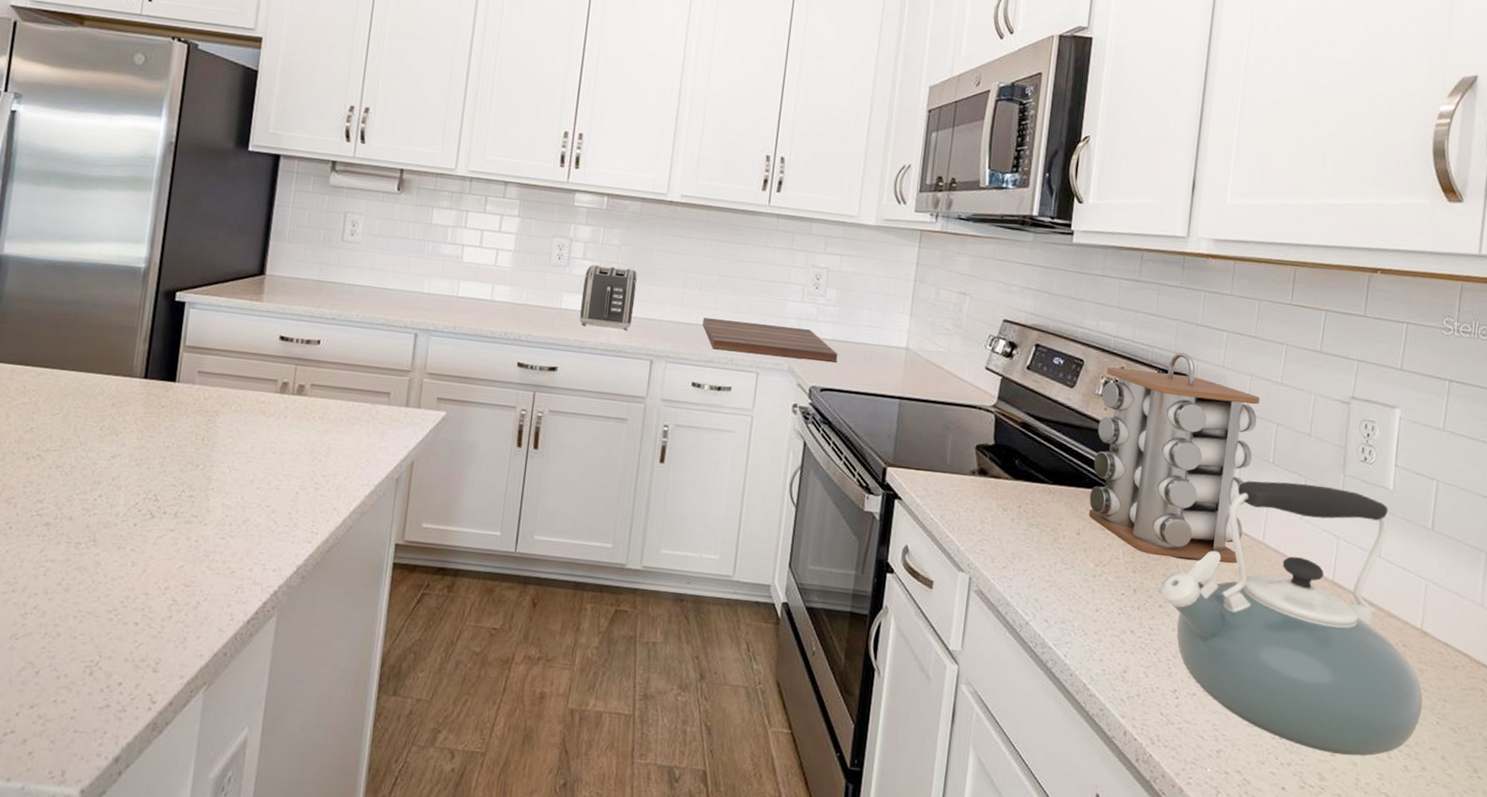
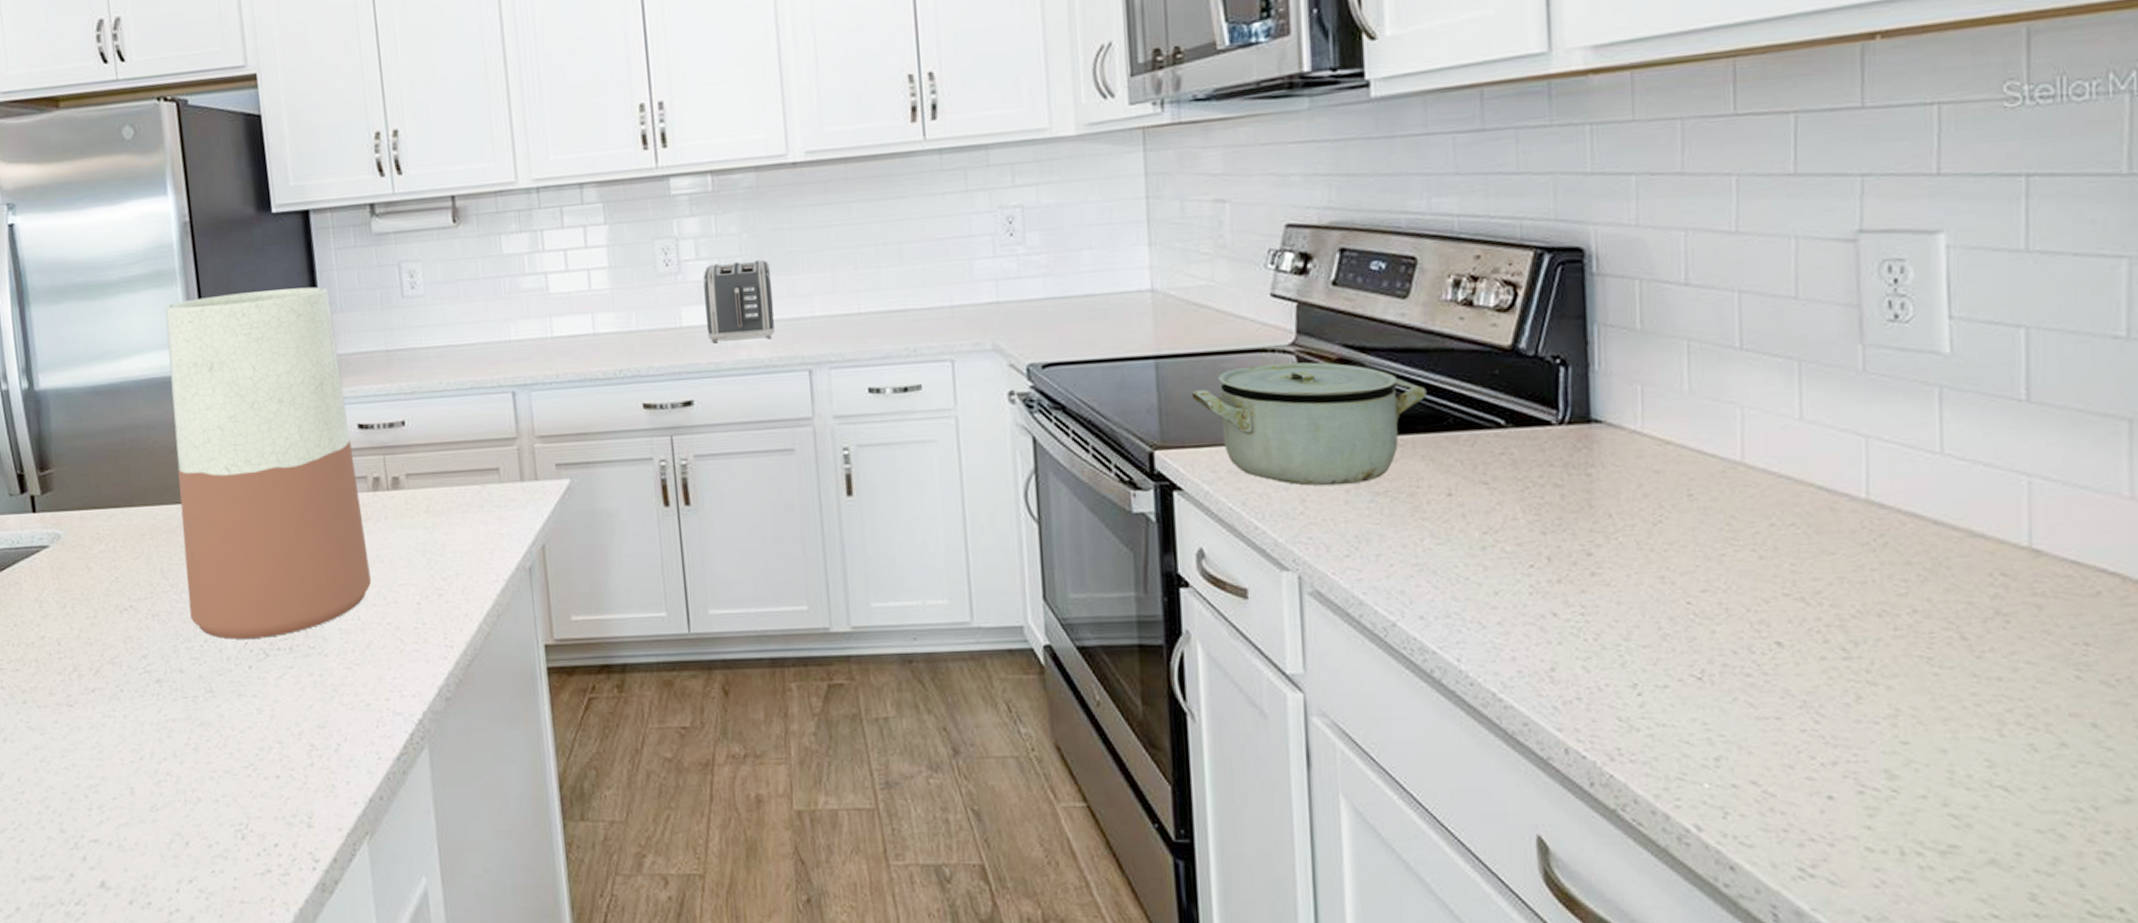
vase: none [91,205,281,502] -> present [165,286,371,639]
cutting board: present [702,318,838,362] -> none [867,291,1058,340]
cooking pot: none [920,416,1076,515] -> present [1192,362,1427,486]
spice rack: present [1089,352,1260,564] -> none [1453,217,1707,507]
kettle: present [1160,481,1423,756] -> none [1588,366,2047,740]

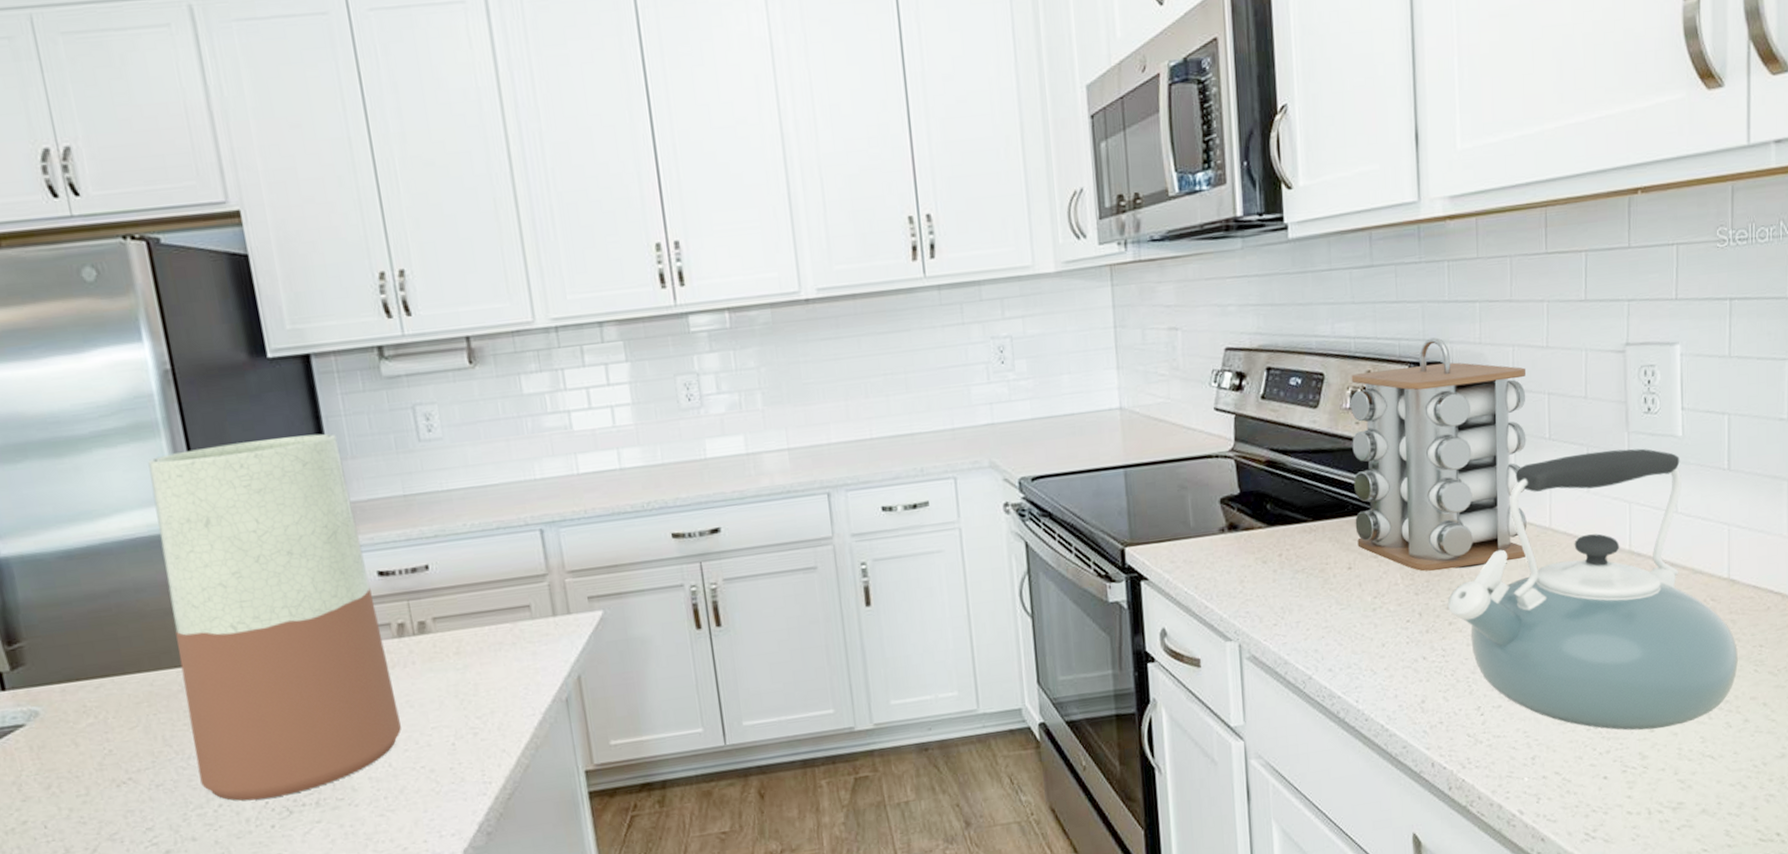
toaster: present [703,260,775,344] -> none [725,392,795,473]
cooking pot: present [1192,362,1427,486] -> none [1154,464,1333,569]
spice rack: none [1453,217,1707,507] -> present [1351,337,1527,572]
kettle: none [1588,366,2047,740] -> present [1447,448,1738,730]

